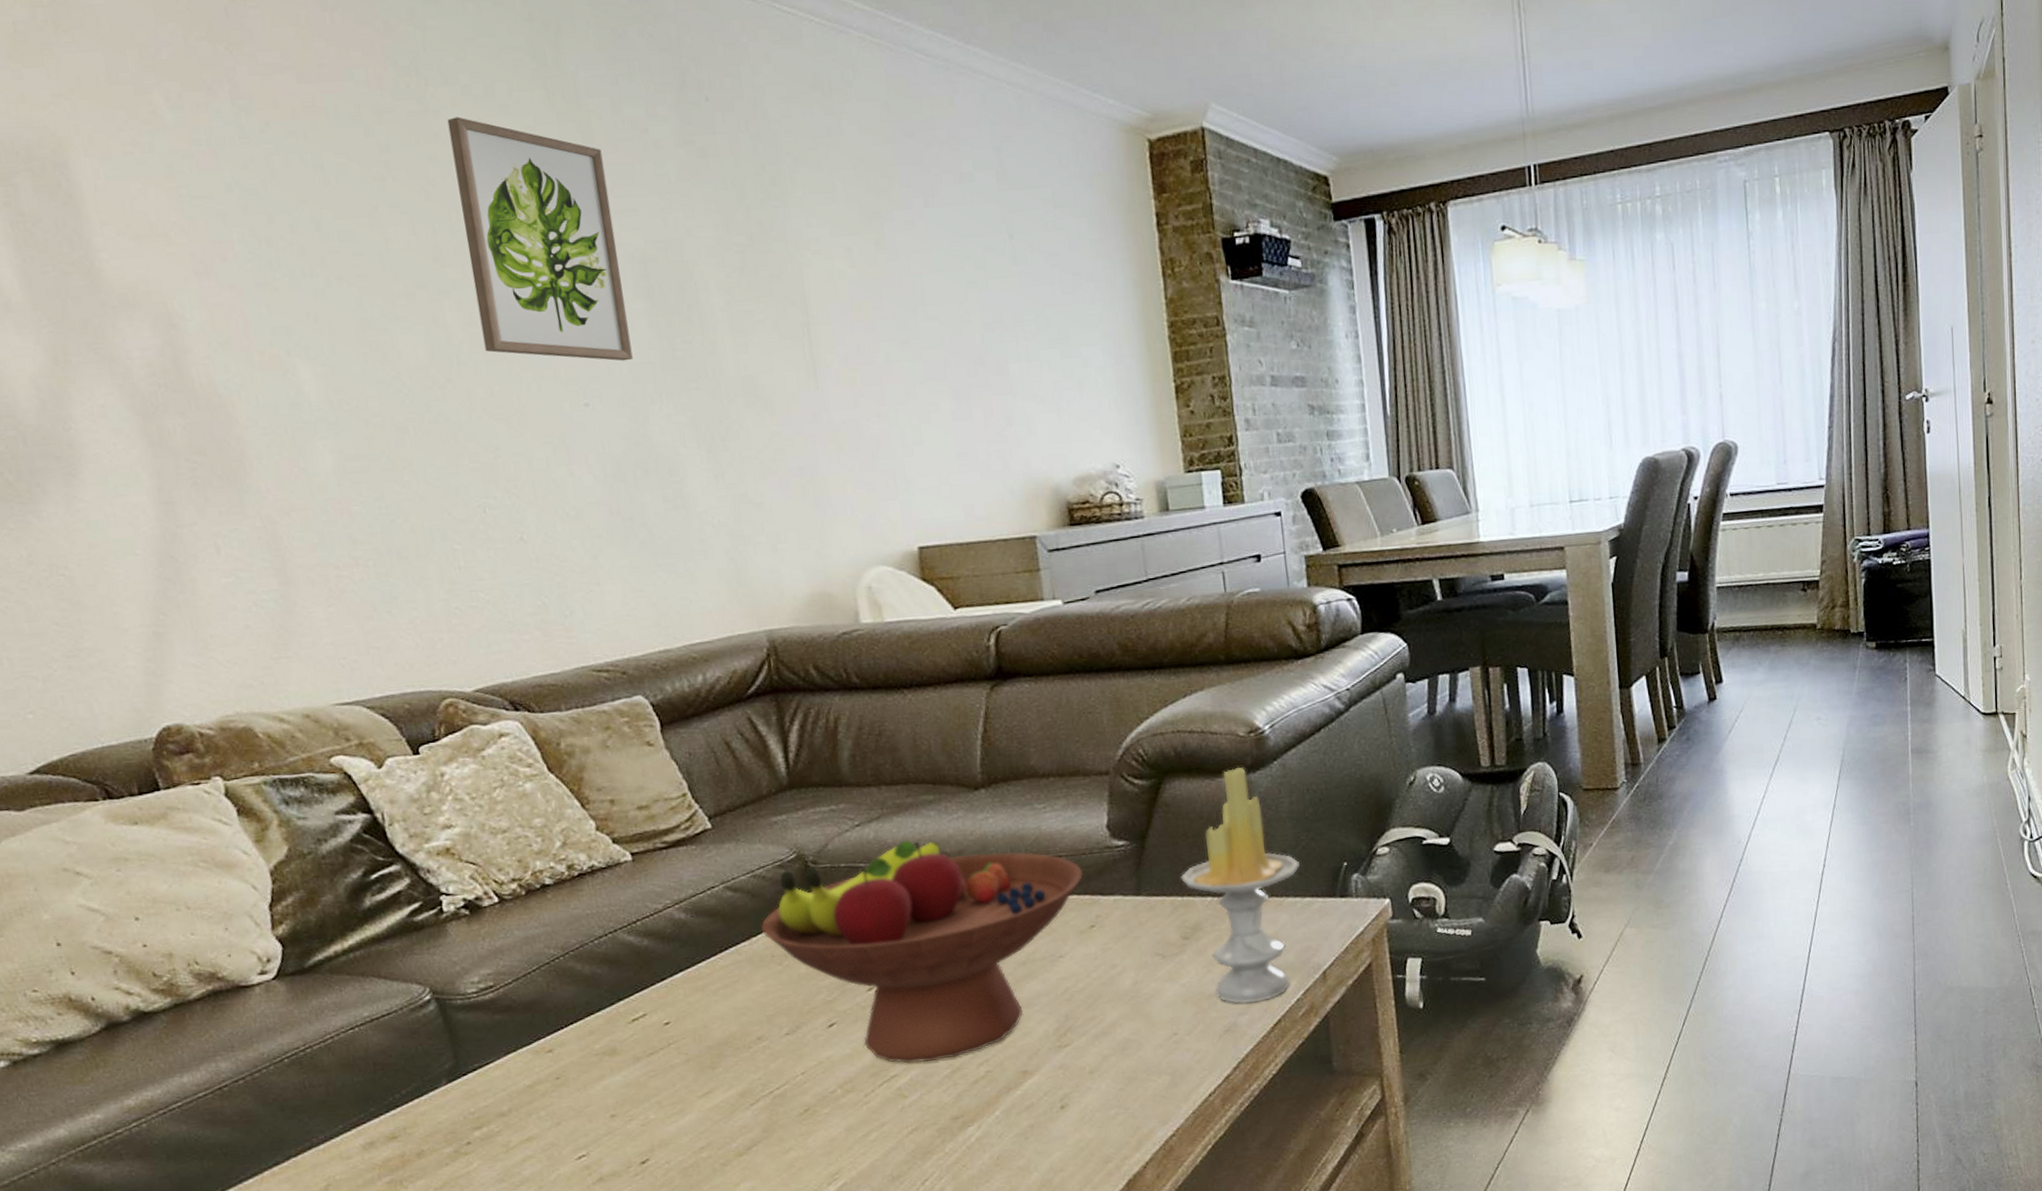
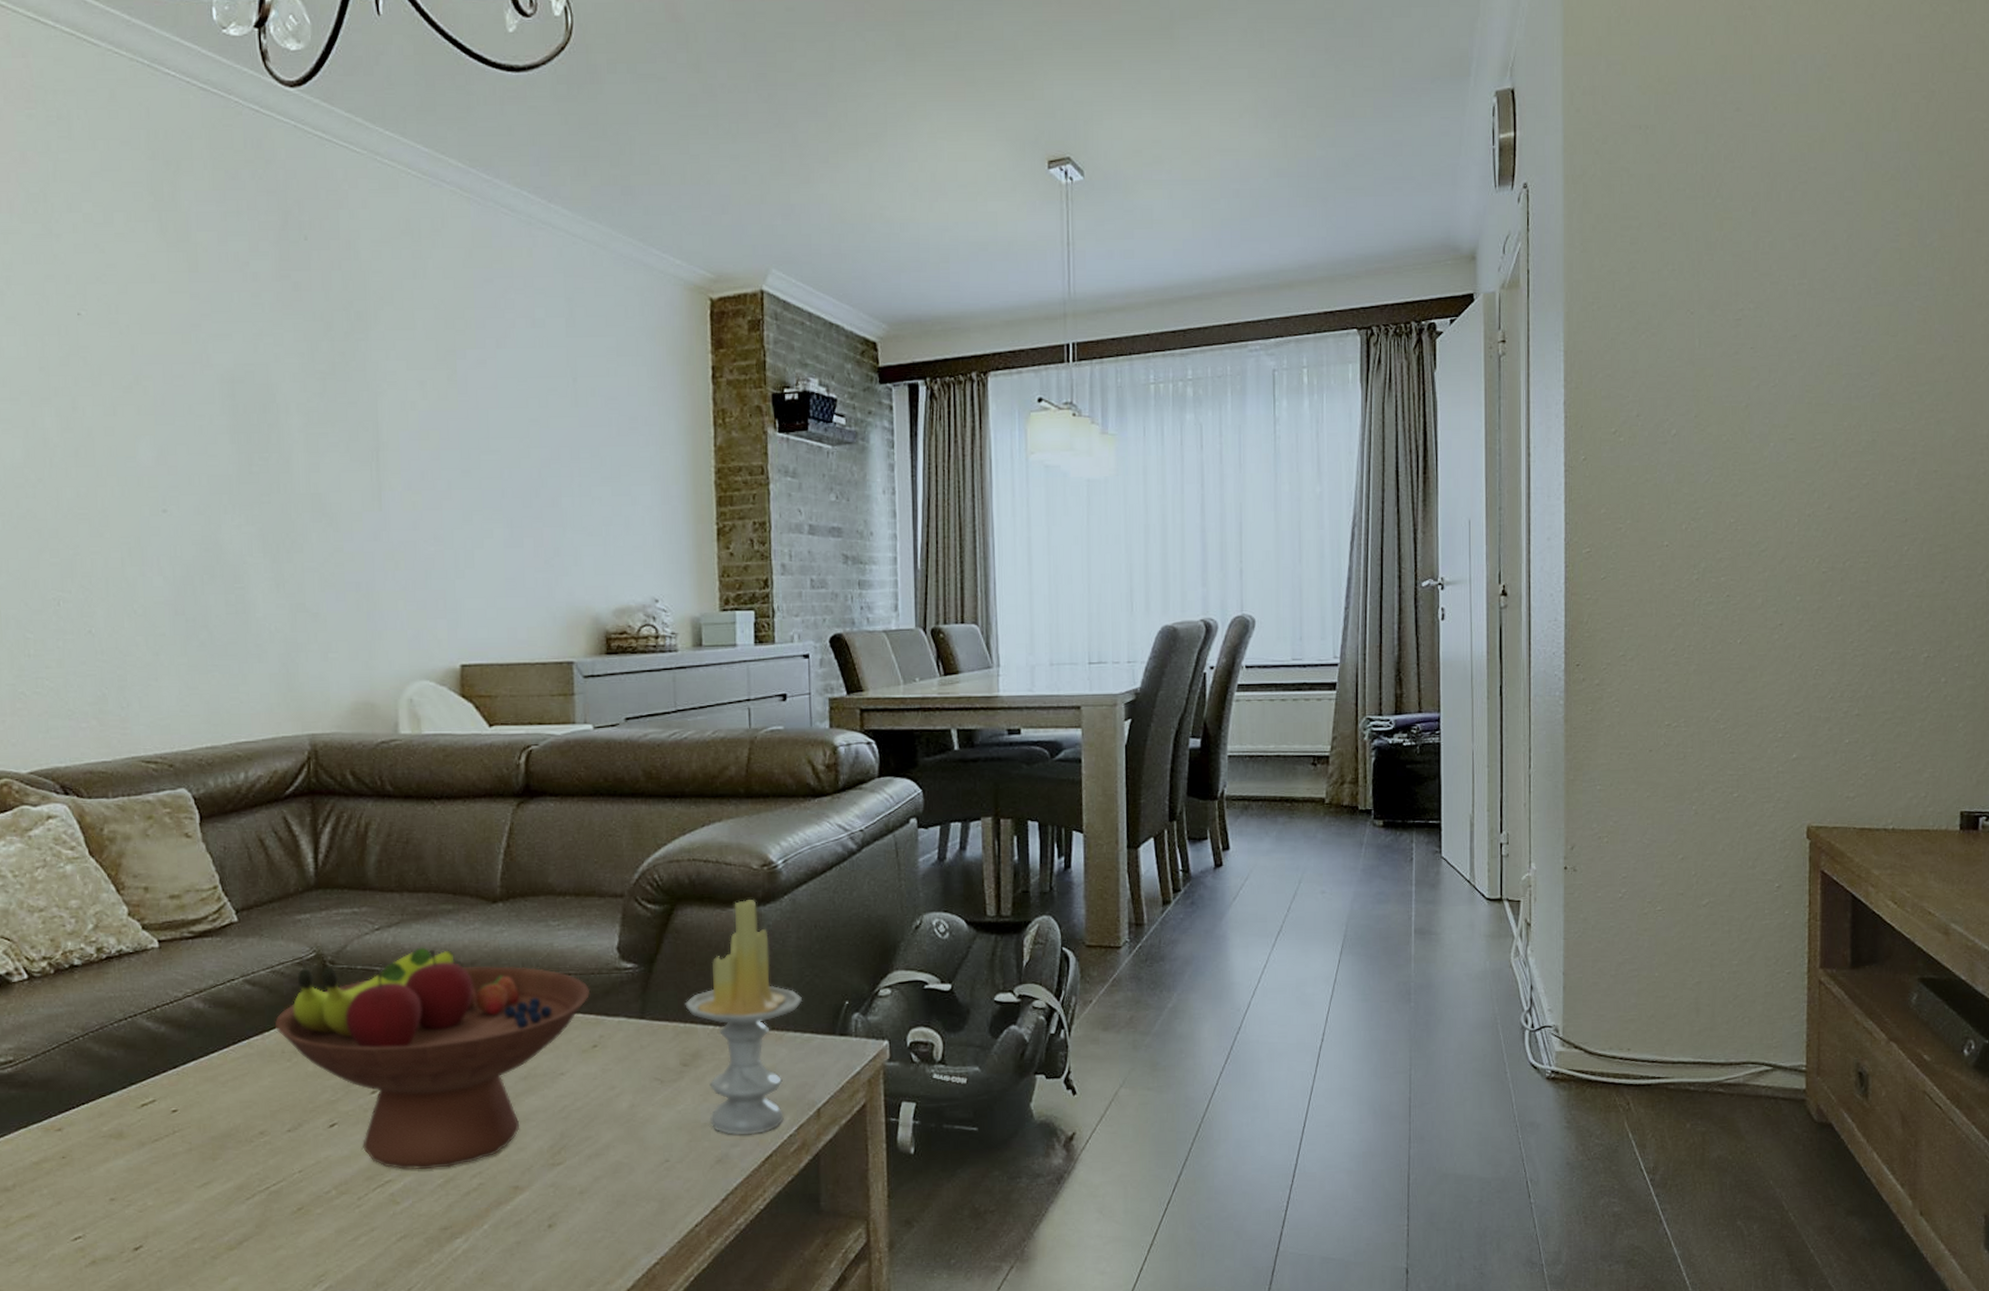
wall art: present [447,116,633,361] -> none [67,241,212,473]

